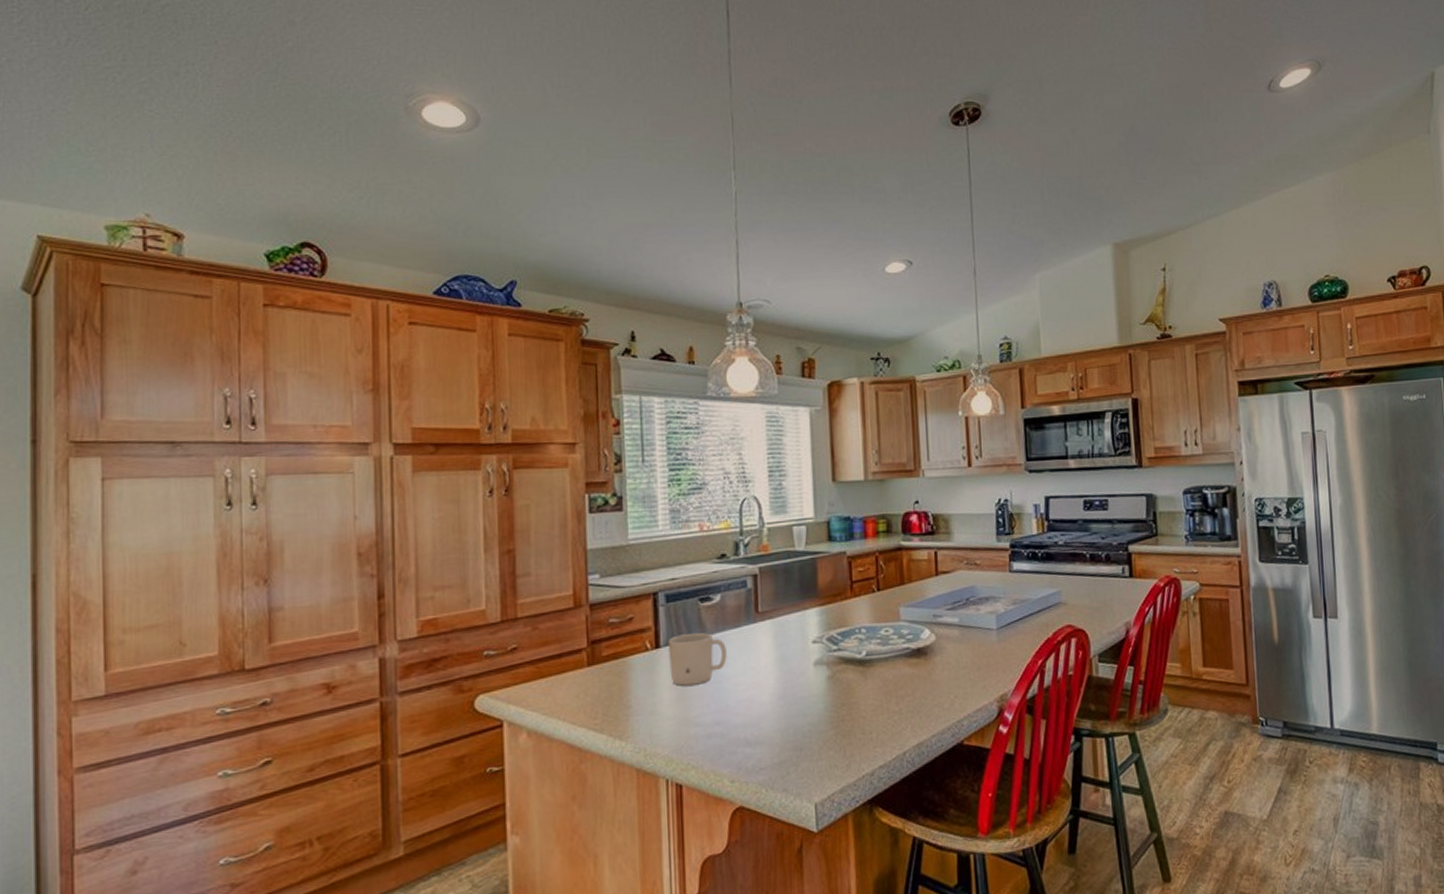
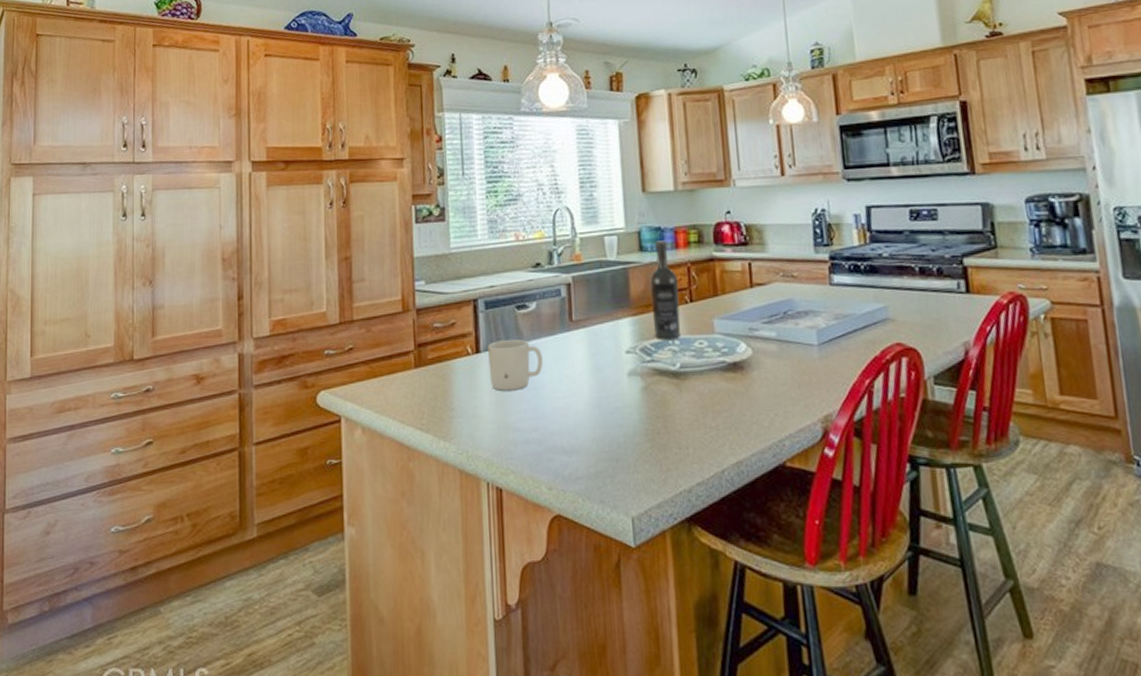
wine bottle: none [838,530,868,630] -> present [649,240,681,341]

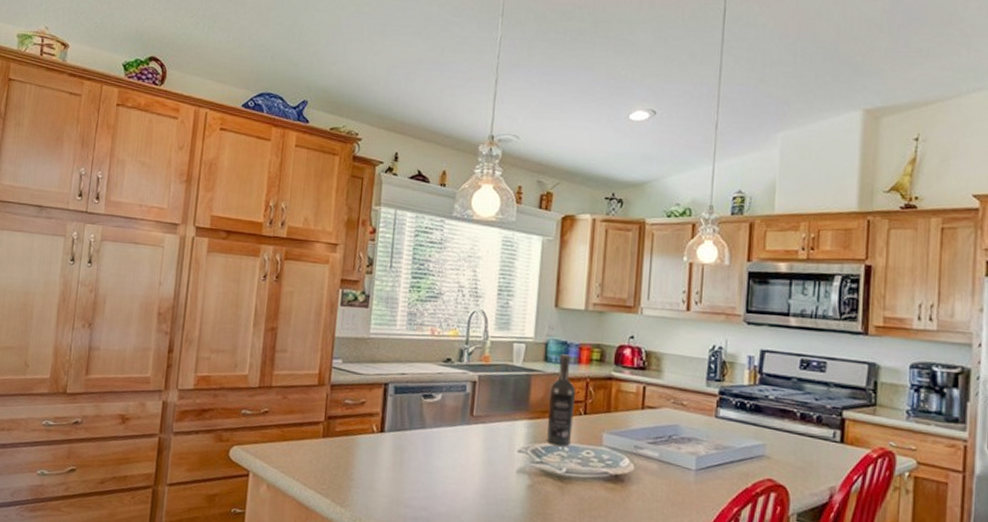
mug: present [488,339,543,391] -> none [390,424,441,471]

